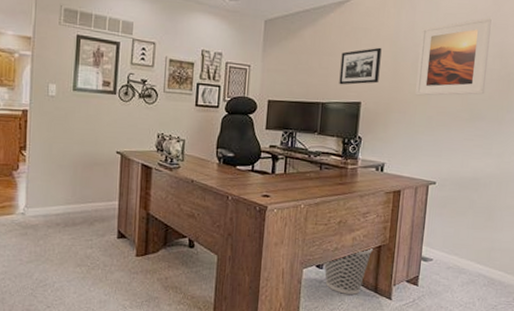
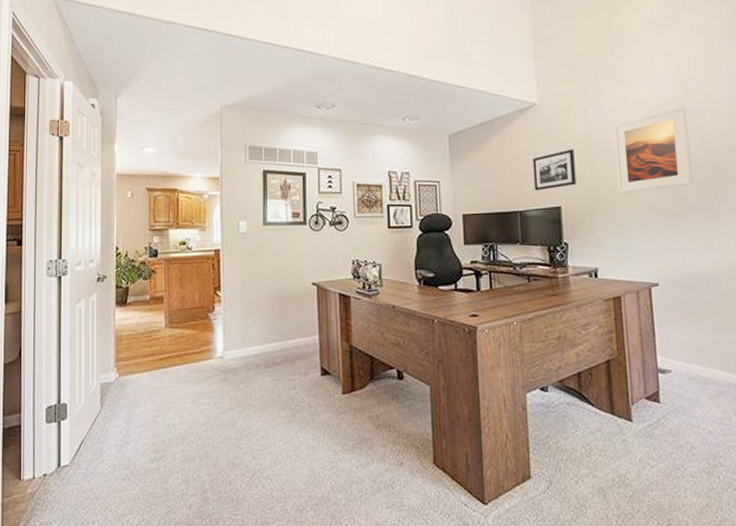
wastebasket: present [324,246,373,295] -> none [549,361,601,419]

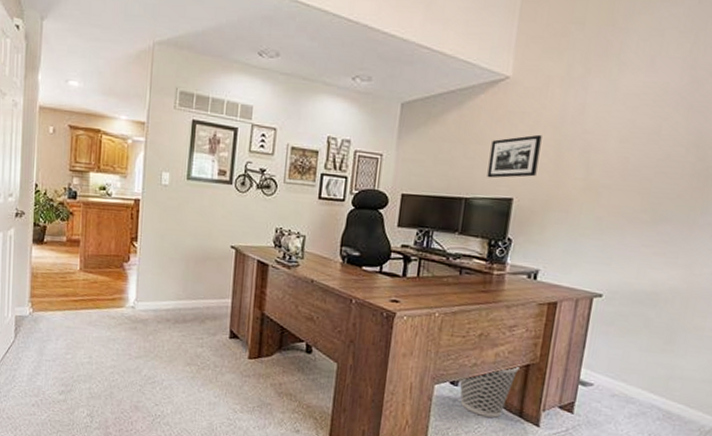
wastebasket: none [549,361,601,419] -> present [459,364,520,418]
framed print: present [613,105,694,193] -> none [582,98,689,193]

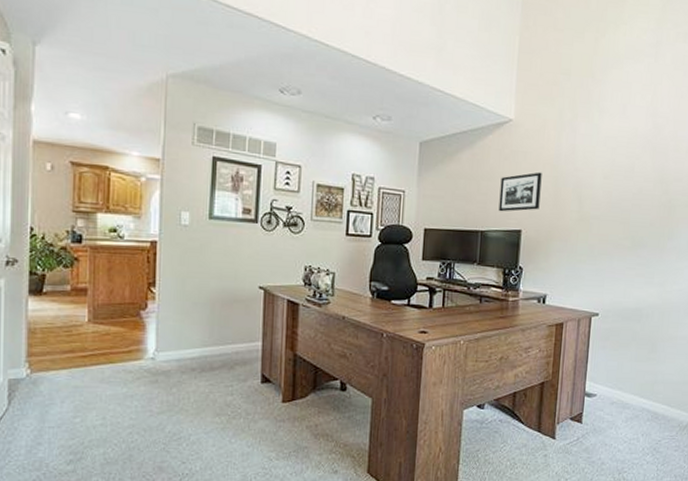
wastebasket: present [459,364,520,418] -> none [485,383,536,435]

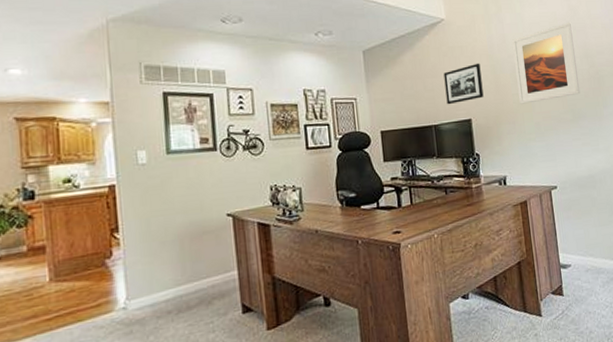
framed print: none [577,141,653,223] -> present [512,22,581,104]

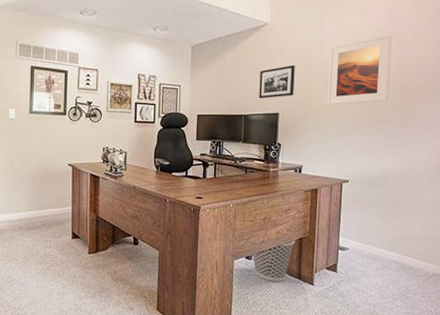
wastebasket: none [469,264,514,322] -> present [252,238,295,281]

